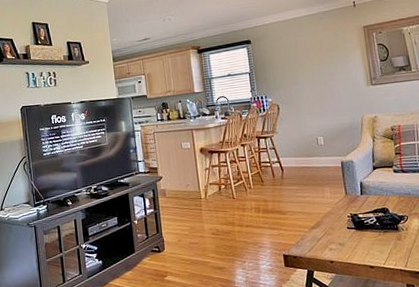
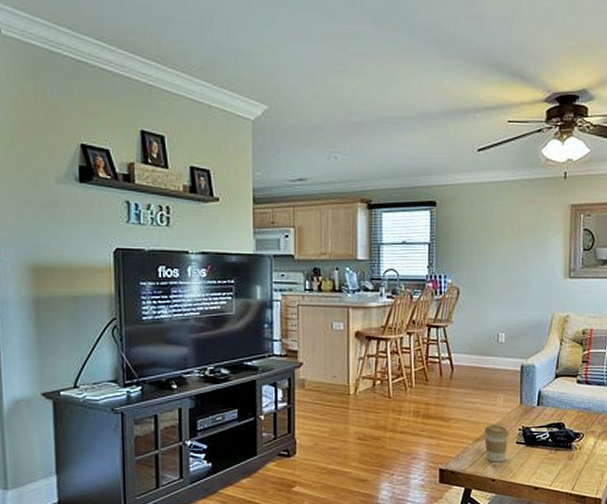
coffee cup: none [317,214,340,246] -> present [484,425,509,462]

